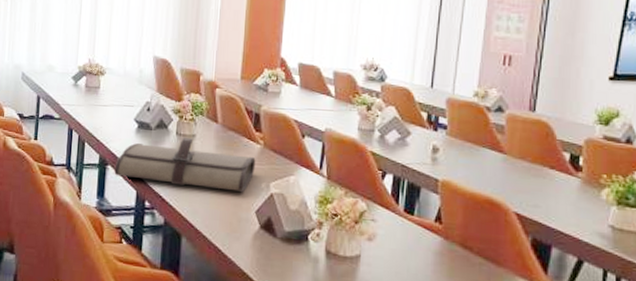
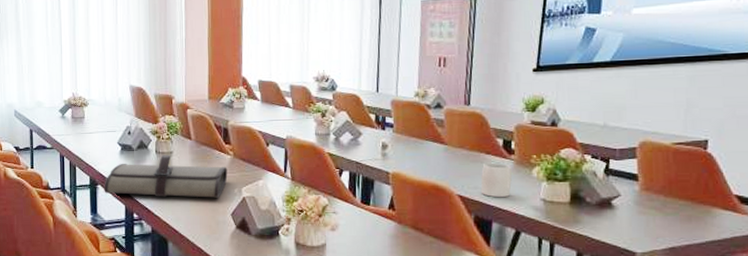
mug: none [541,178,577,221] -> present [480,162,512,198]

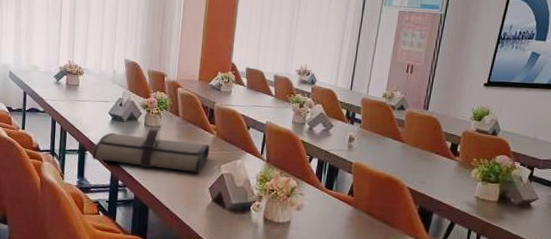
mug: present [480,162,512,198] -> none [427,161,455,193]

